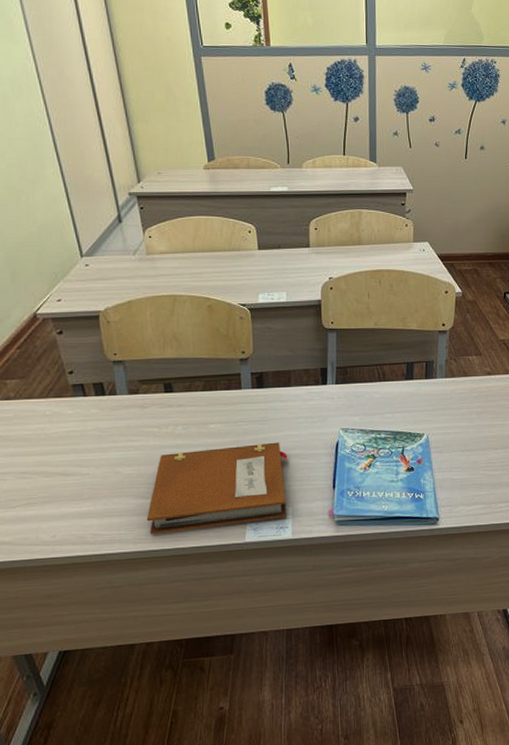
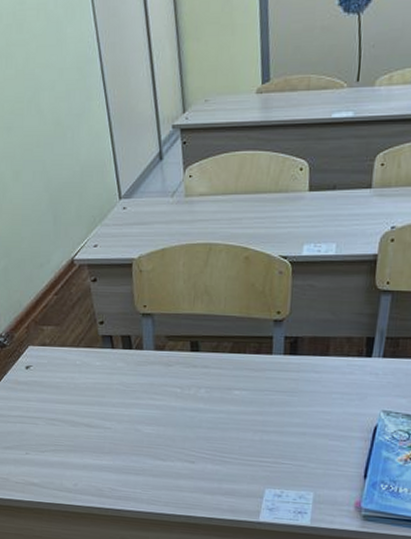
notebook: present [146,442,288,534] -> none [161,417,316,503]

